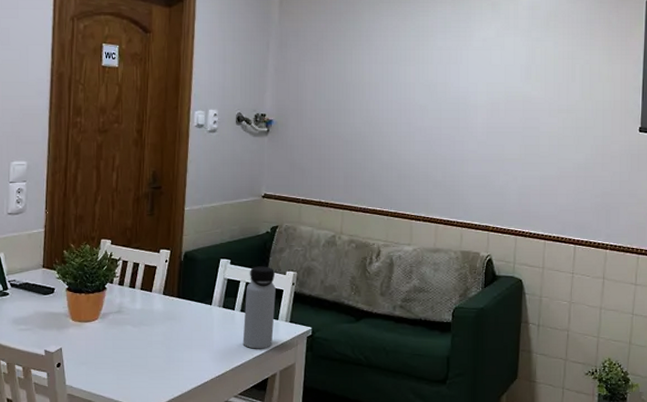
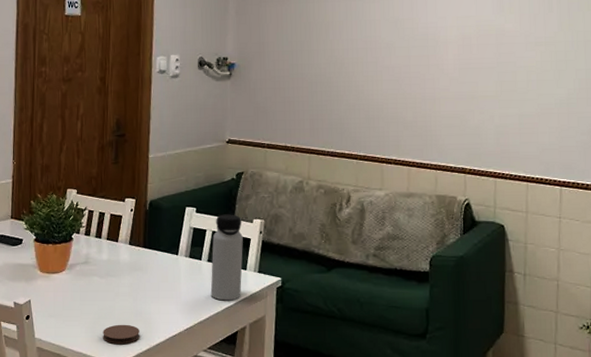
coaster: none [135,371,172,391] -> present [103,324,140,345]

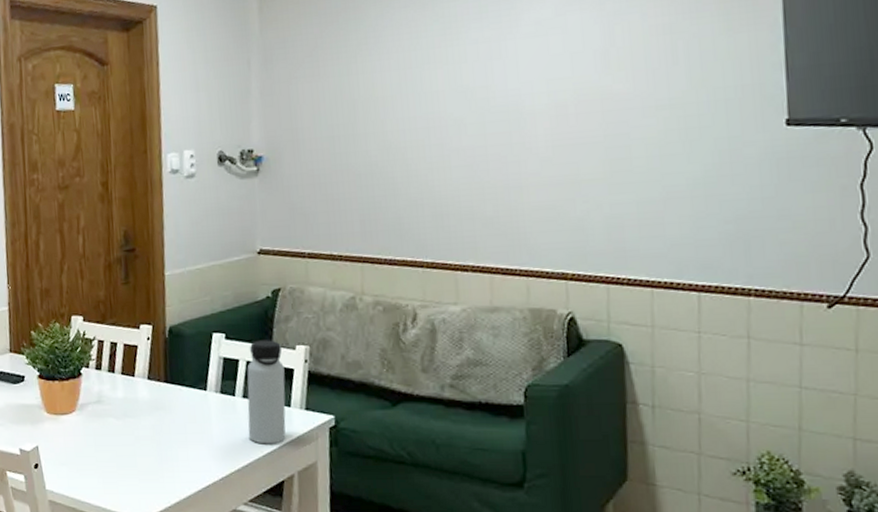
coaster: present [103,324,140,345] -> none [123,473,167,497]

